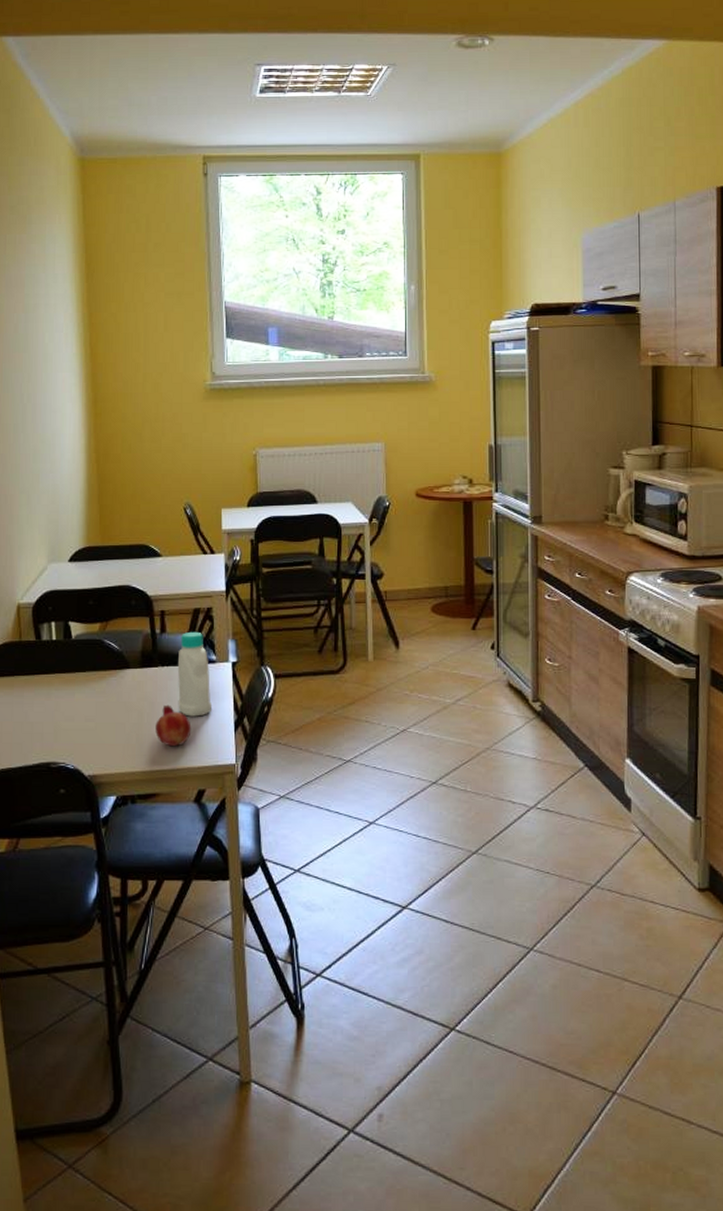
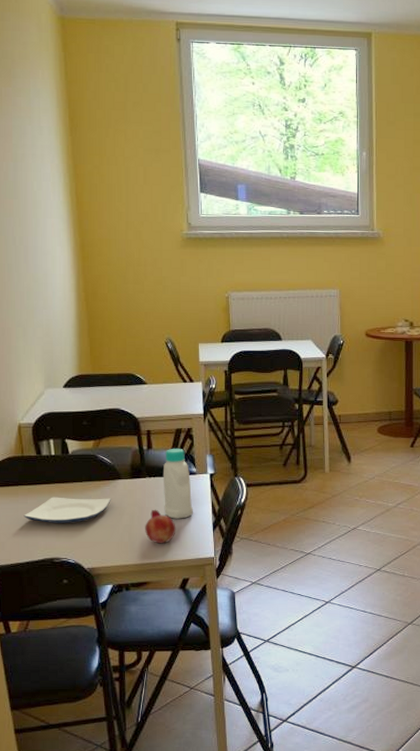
plate: none [18,689,117,721] -> present [23,497,111,523]

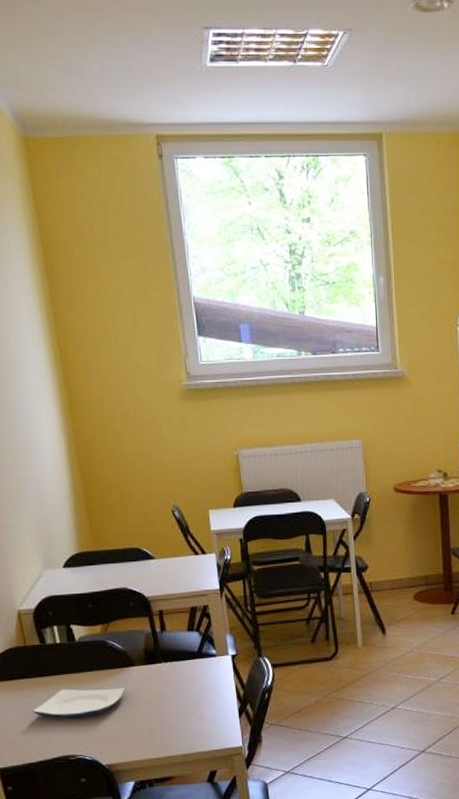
fruit: present [145,509,176,544] -> none [164,697,199,735]
bottle: present [163,448,193,519] -> none [179,628,216,707]

